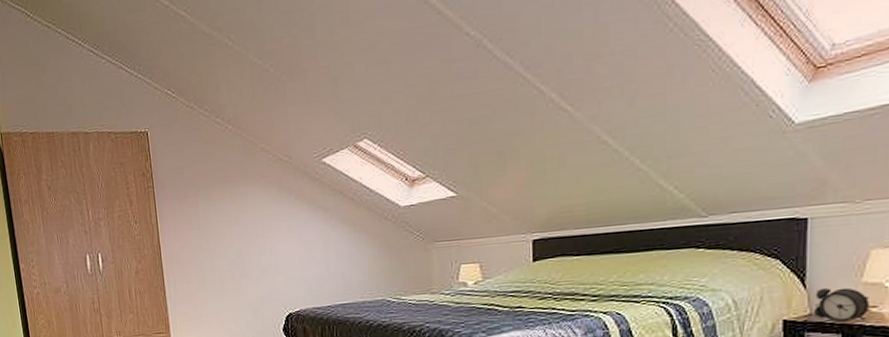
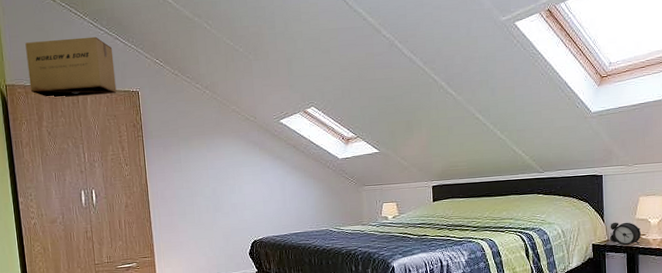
box: none [19,67,123,147] -> present [25,36,117,99]

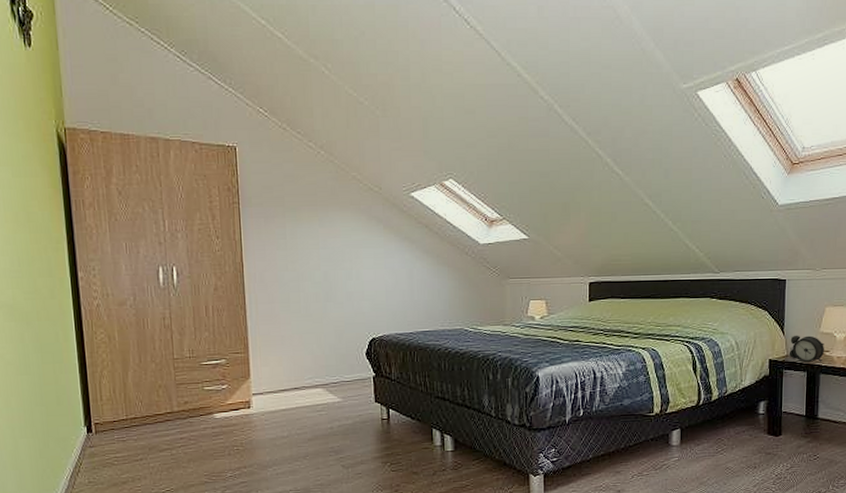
box: present [25,36,117,99] -> none [91,74,208,150]

